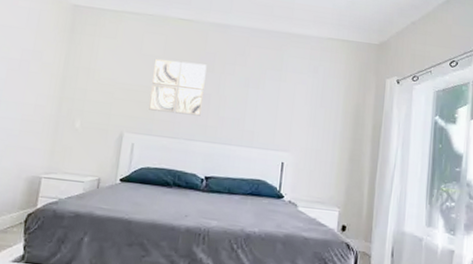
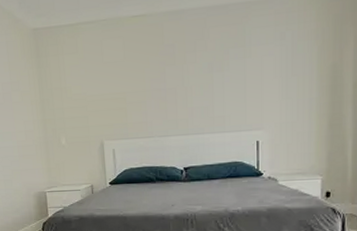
wall art: present [149,59,207,116] -> none [118,58,170,115]

